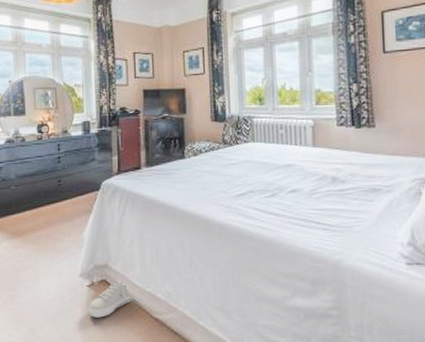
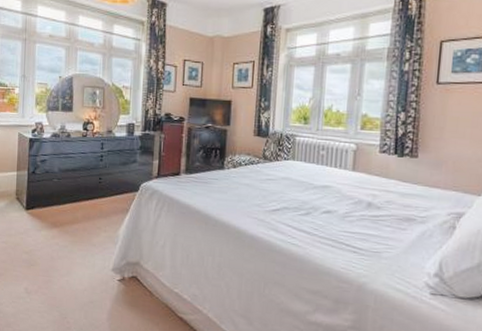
shoe: present [88,280,134,318] -> none [117,278,162,311]

